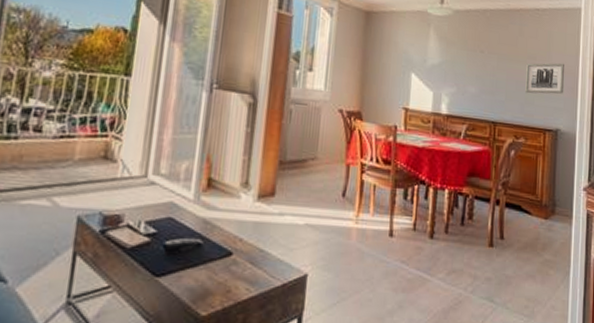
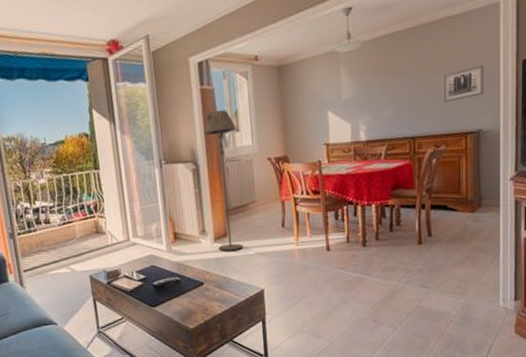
floor lamp: none [260,41,310,216] -> present [203,110,244,251]

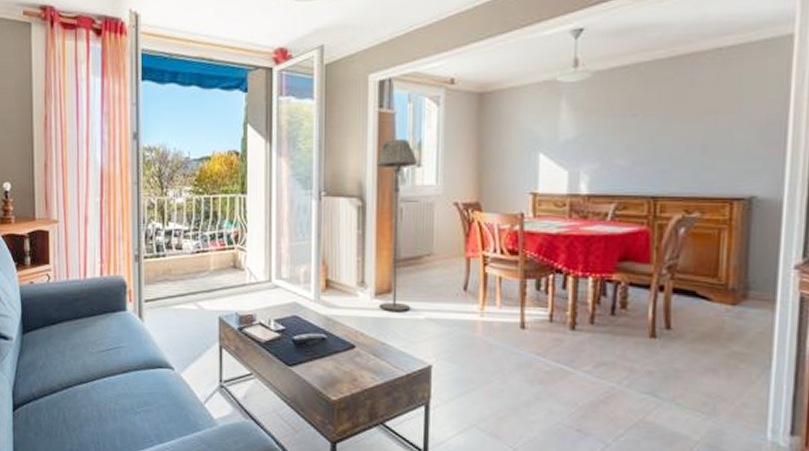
wall art: present [442,64,483,104] -> none [701,112,764,158]

